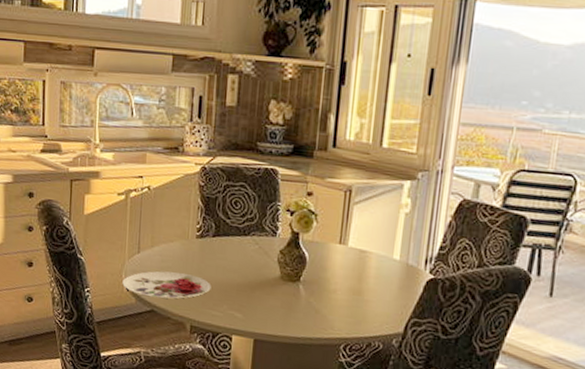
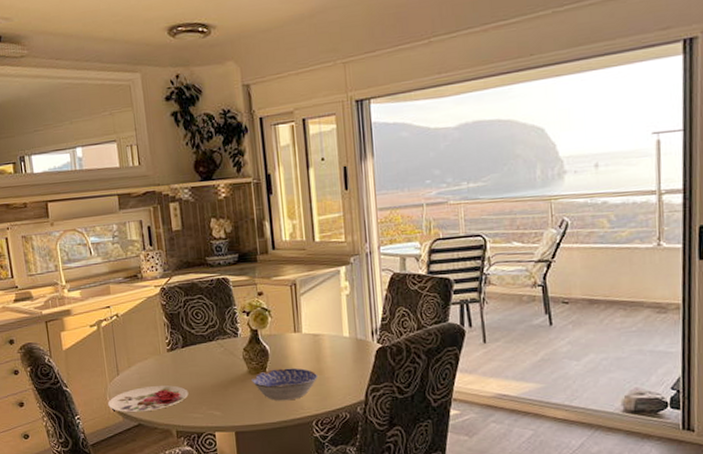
bowl: none [282,279,357,317] -> present [251,368,319,401]

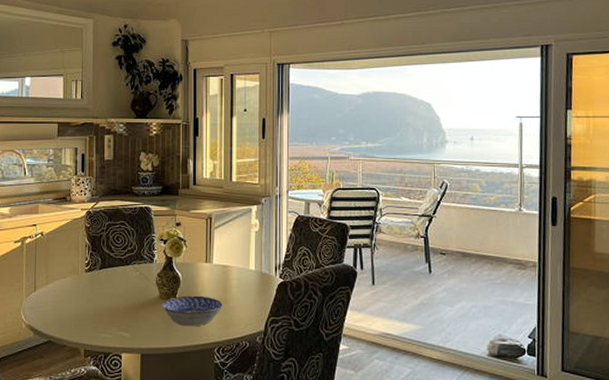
plate: present [108,385,189,413] -> none [21,303,101,329]

